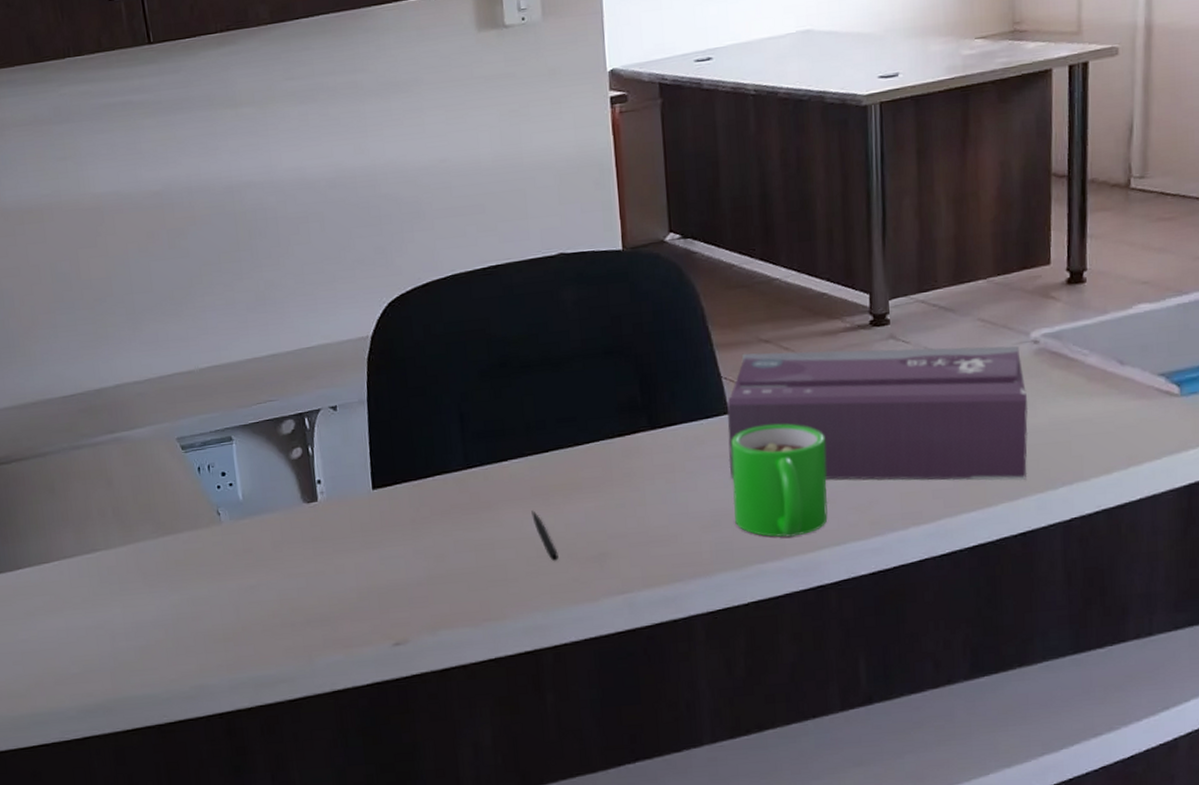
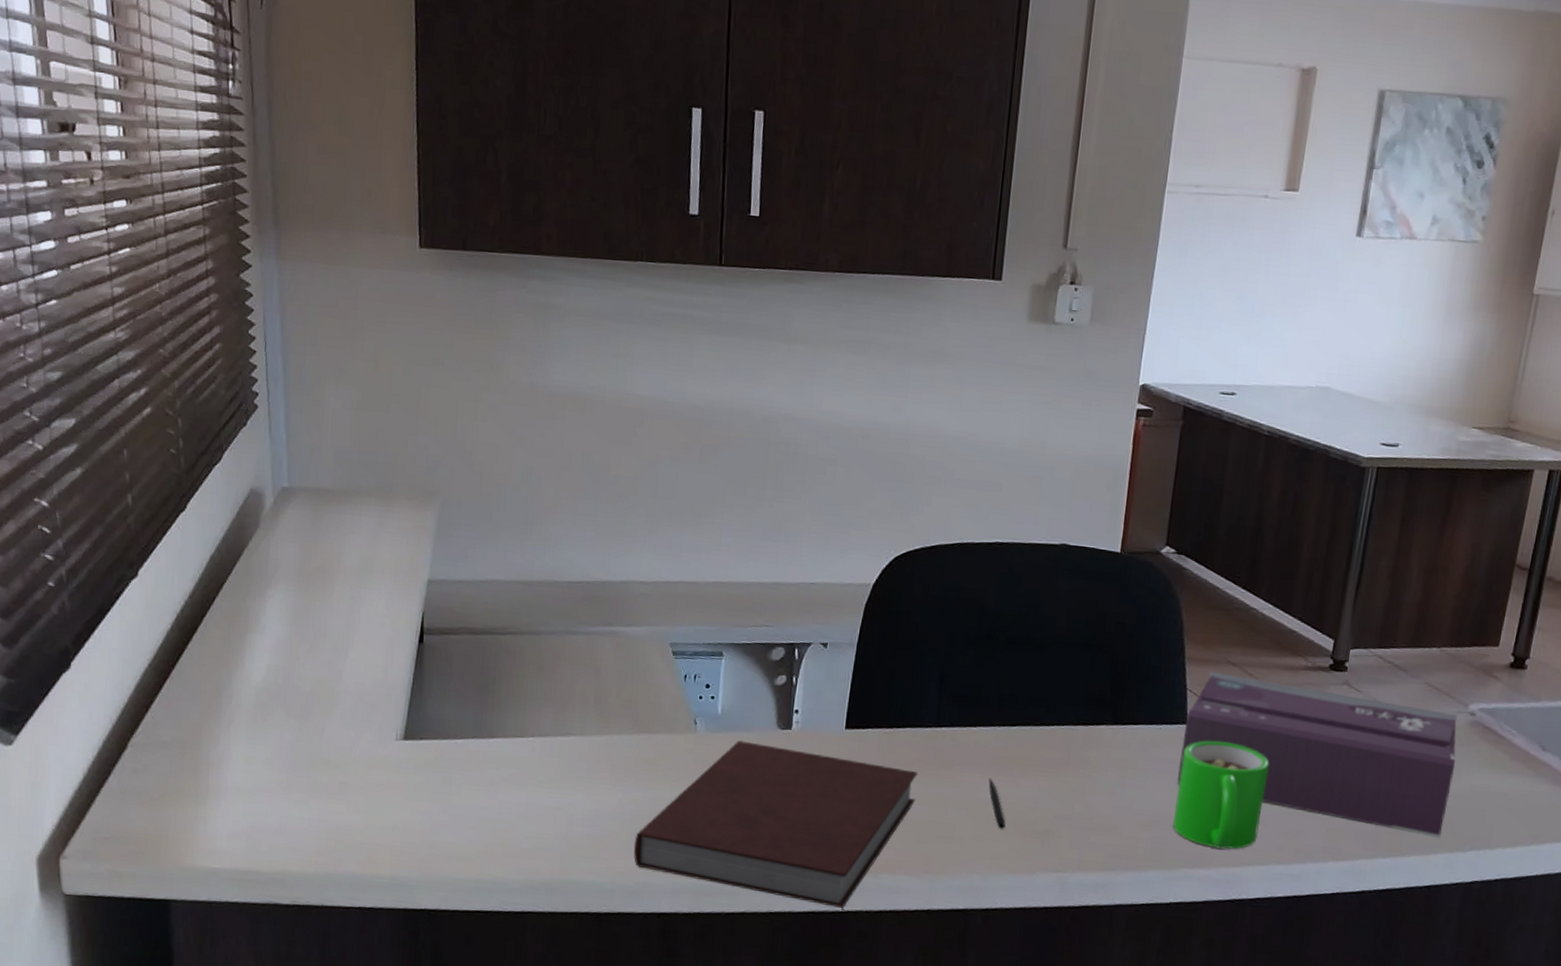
notebook: none [181,518,459,674] -> present [633,740,918,908]

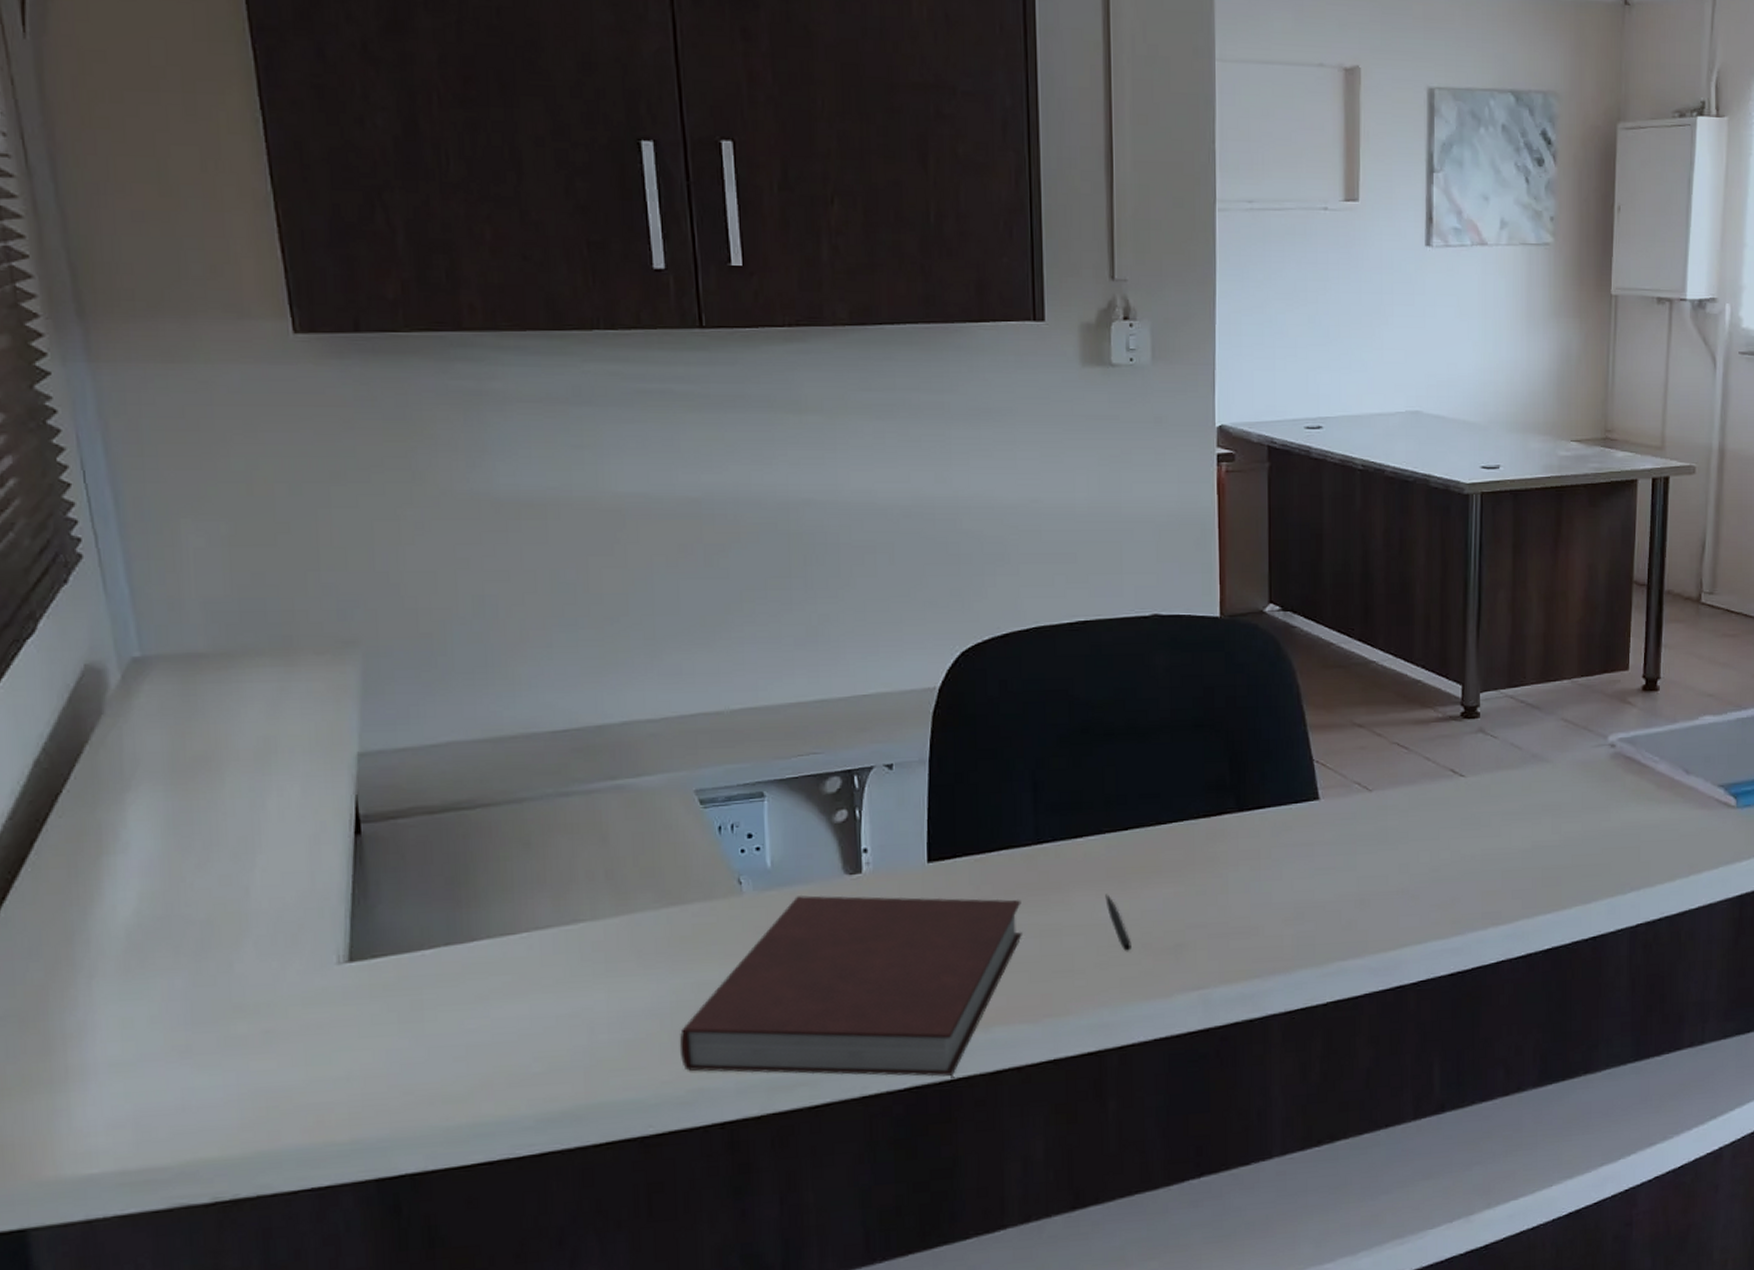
mug: present [1173,741,1269,849] -> none [1317,813,1413,933]
tissue box: present [1177,671,1457,838] -> none [1315,736,1603,884]

